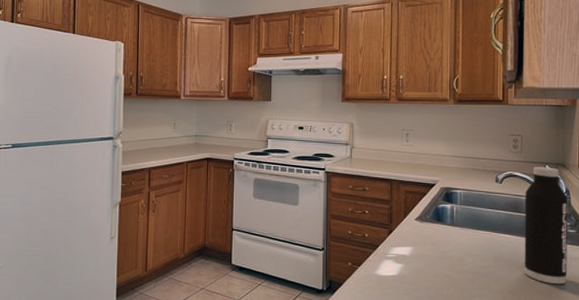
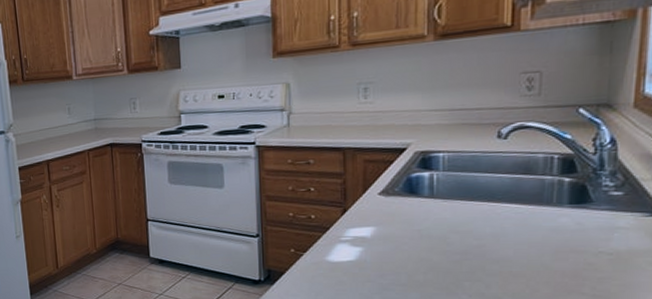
water bottle: present [524,167,568,285] -> none [538,110,614,263]

